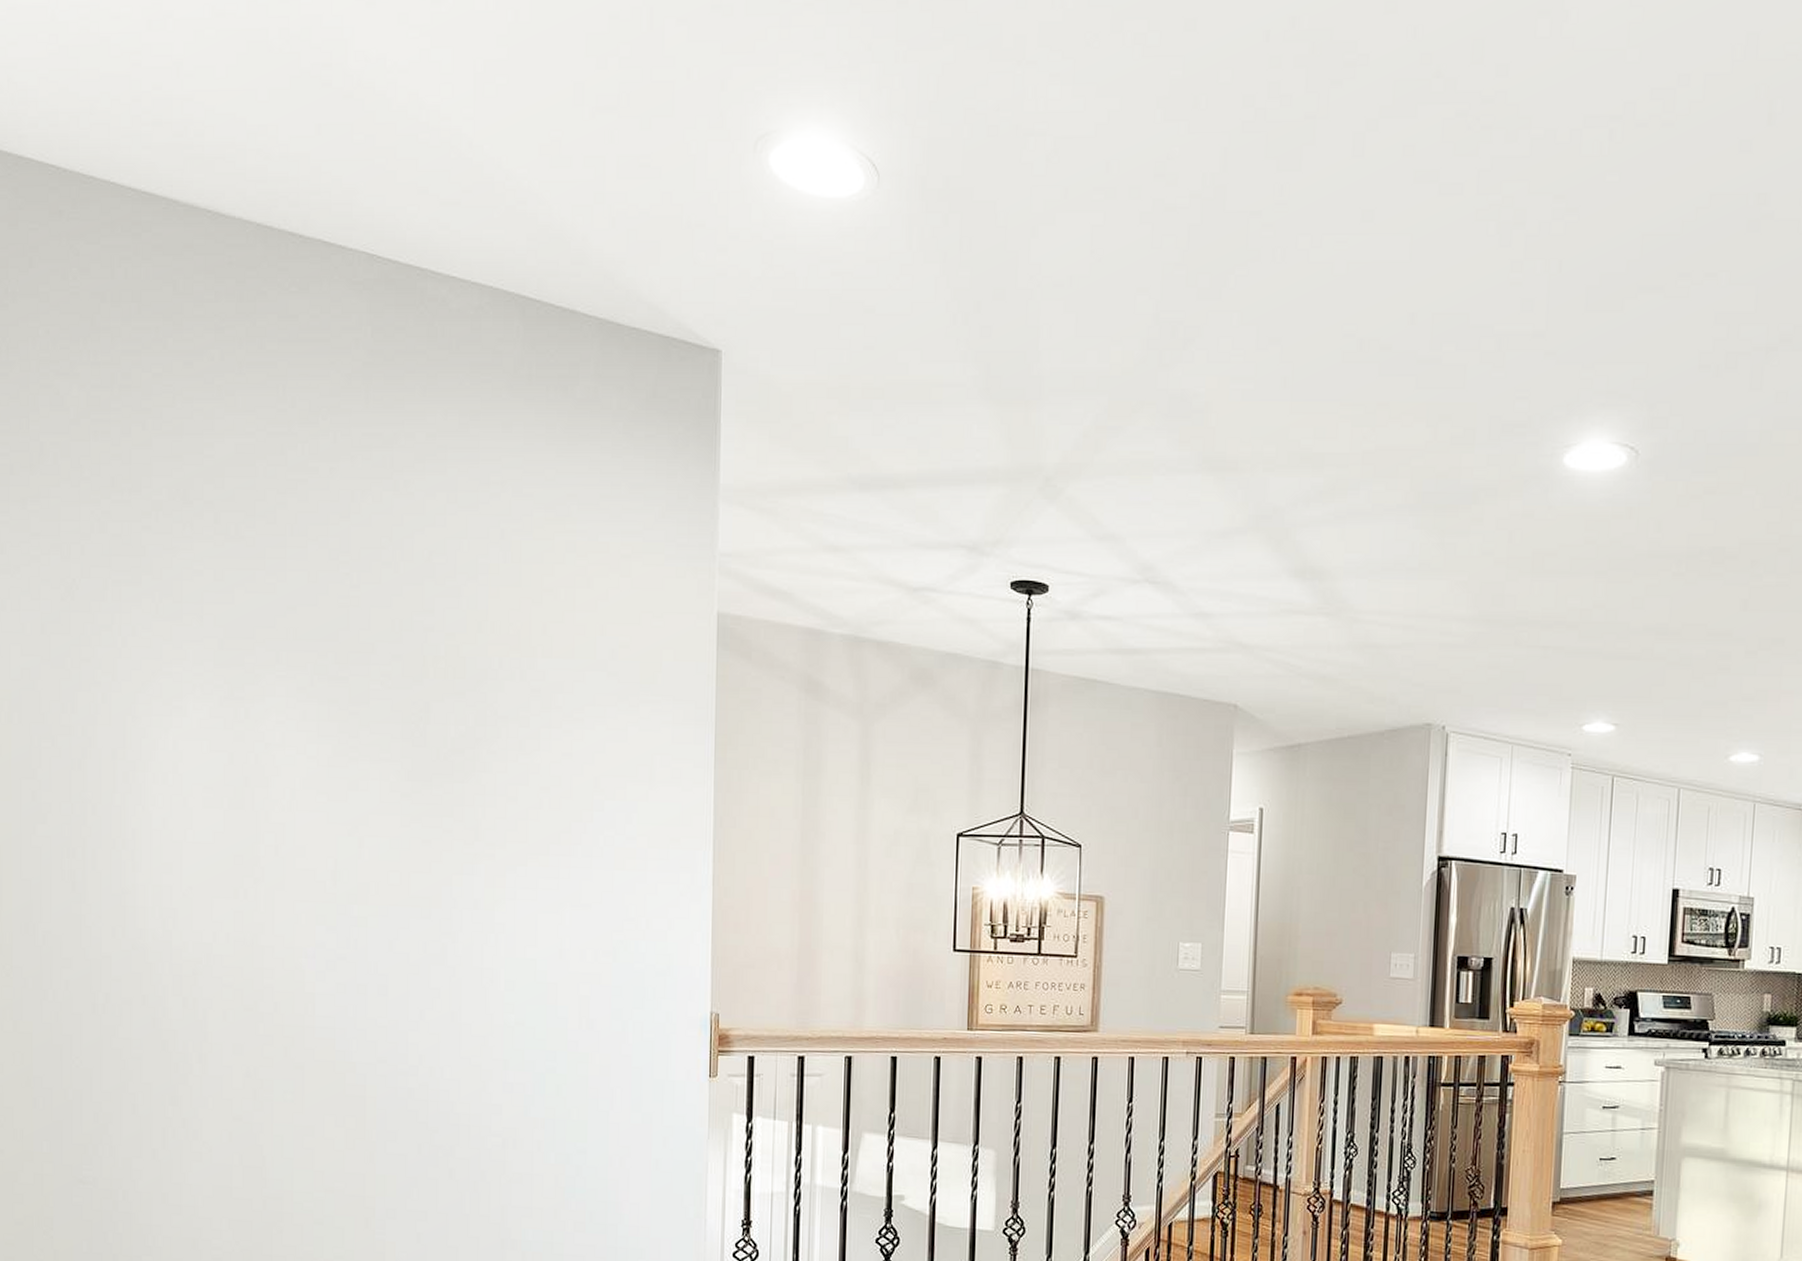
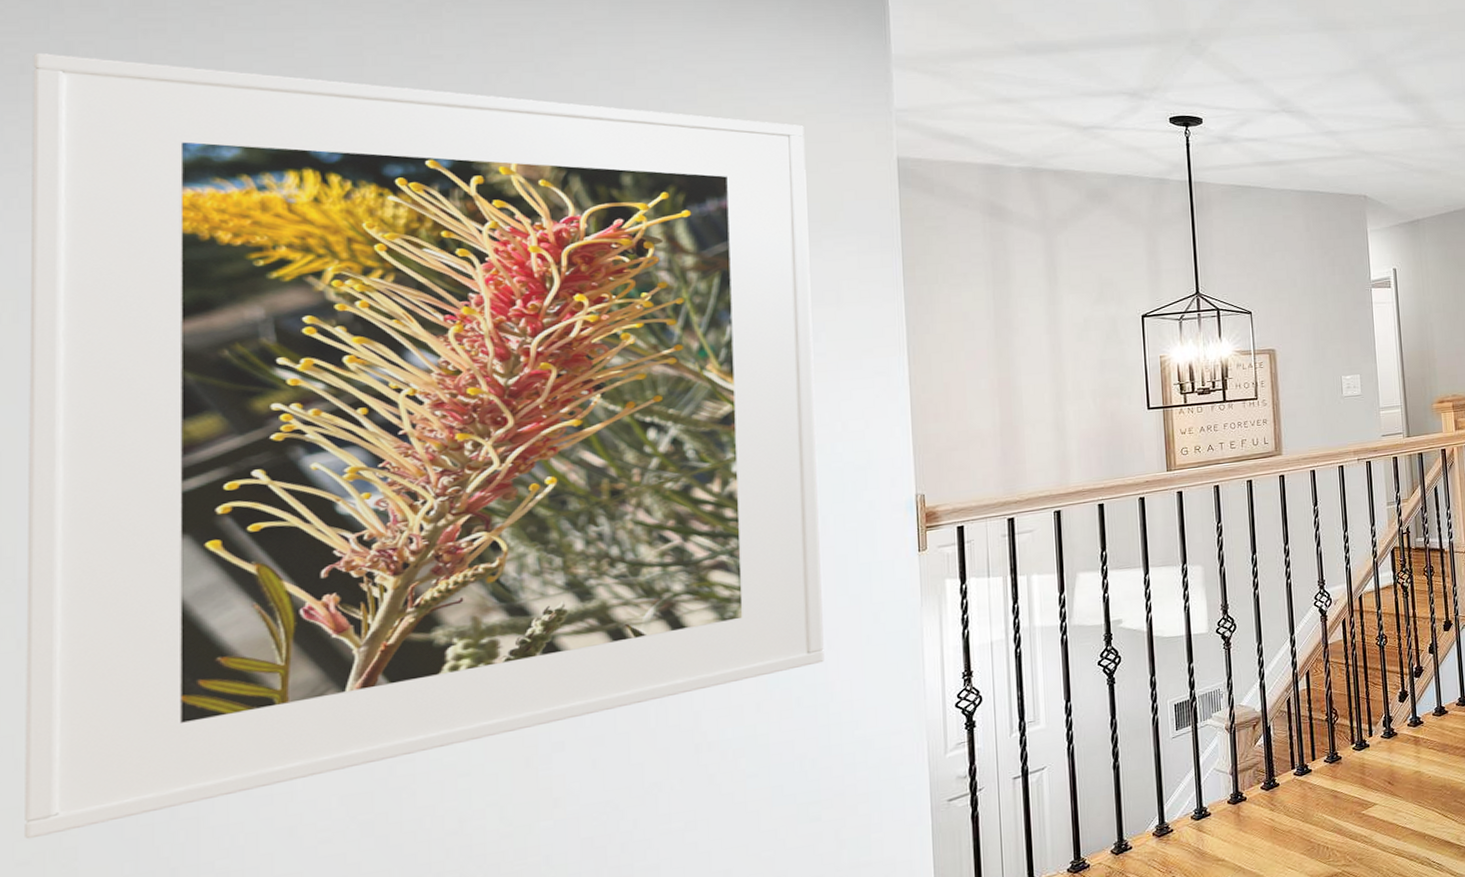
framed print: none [18,453,630,1203] -> present [25,52,824,840]

